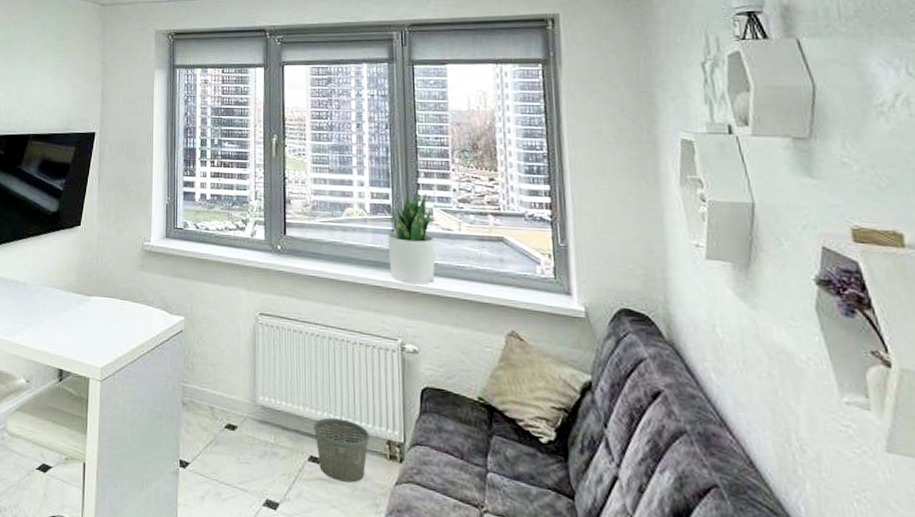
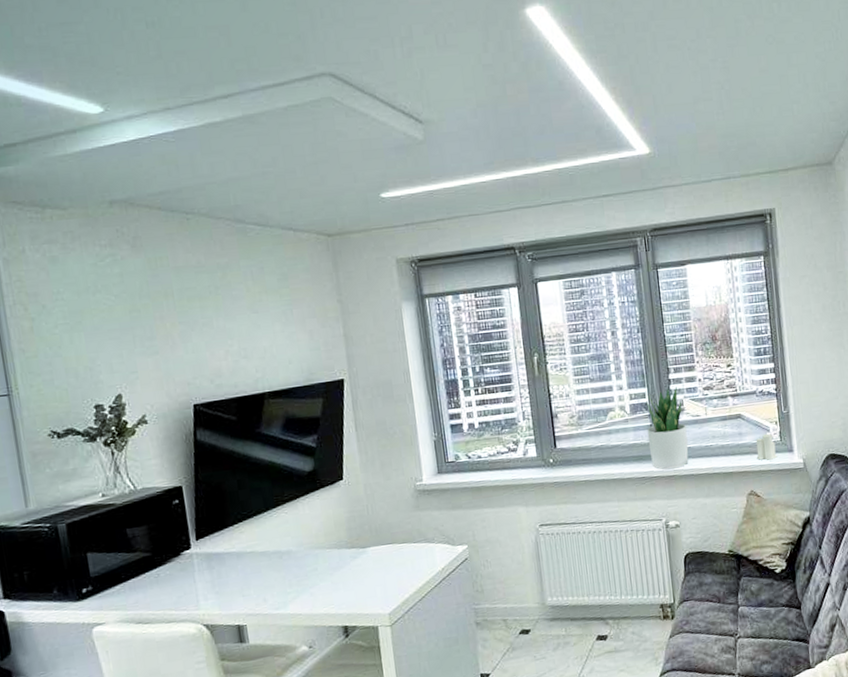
basket: present [313,417,369,483] -> none [597,597,646,649]
candle: none [521,266,550,299] -> present [756,433,778,461]

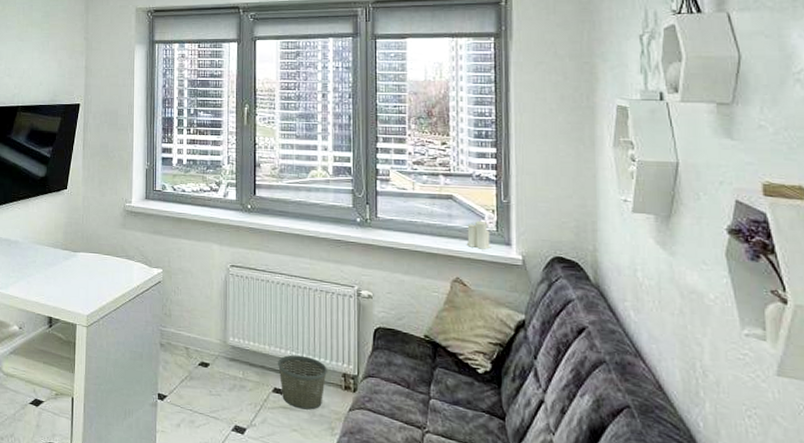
basket: none [597,597,646,649] -> present [277,355,327,410]
planter: present [646,387,689,470] -> none [348,156,390,238]

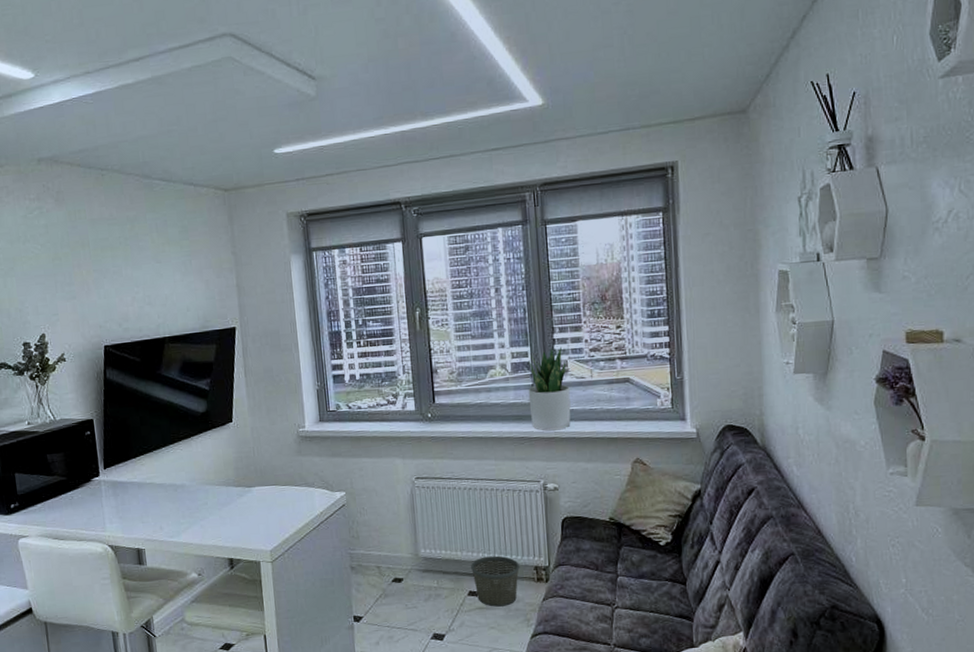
planter: none [348,156,390,238] -> present [528,347,571,431]
candle: present [466,220,491,250] -> none [644,399,668,428]

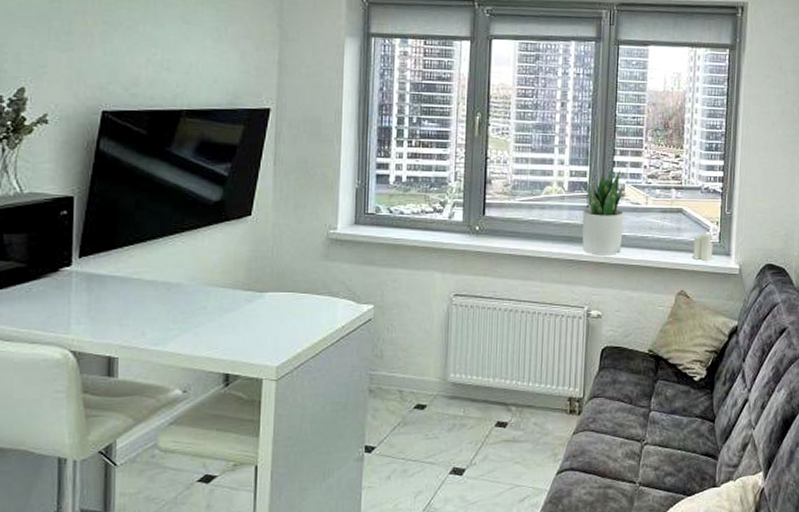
basket: present [470,555,520,607] -> none [501,384,553,440]
candle: none [644,399,668,428] -> present [691,233,714,261]

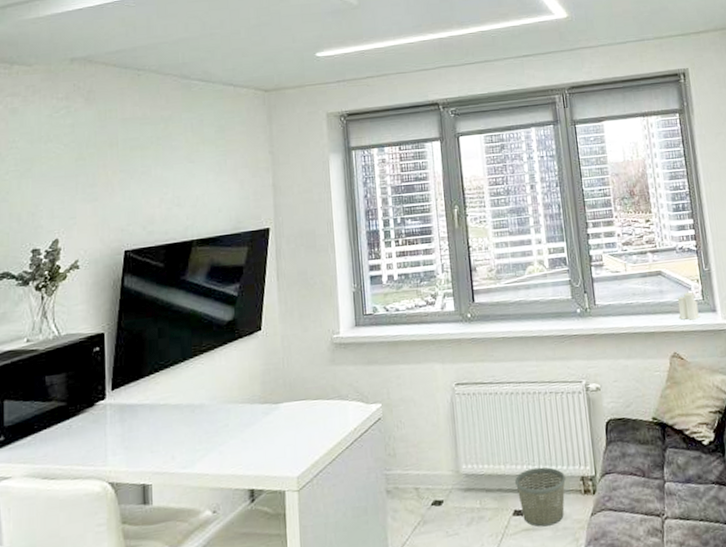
basket: none [501,384,553,440] -> present [514,467,566,527]
planter: present [582,170,625,255] -> none [565,242,609,328]

